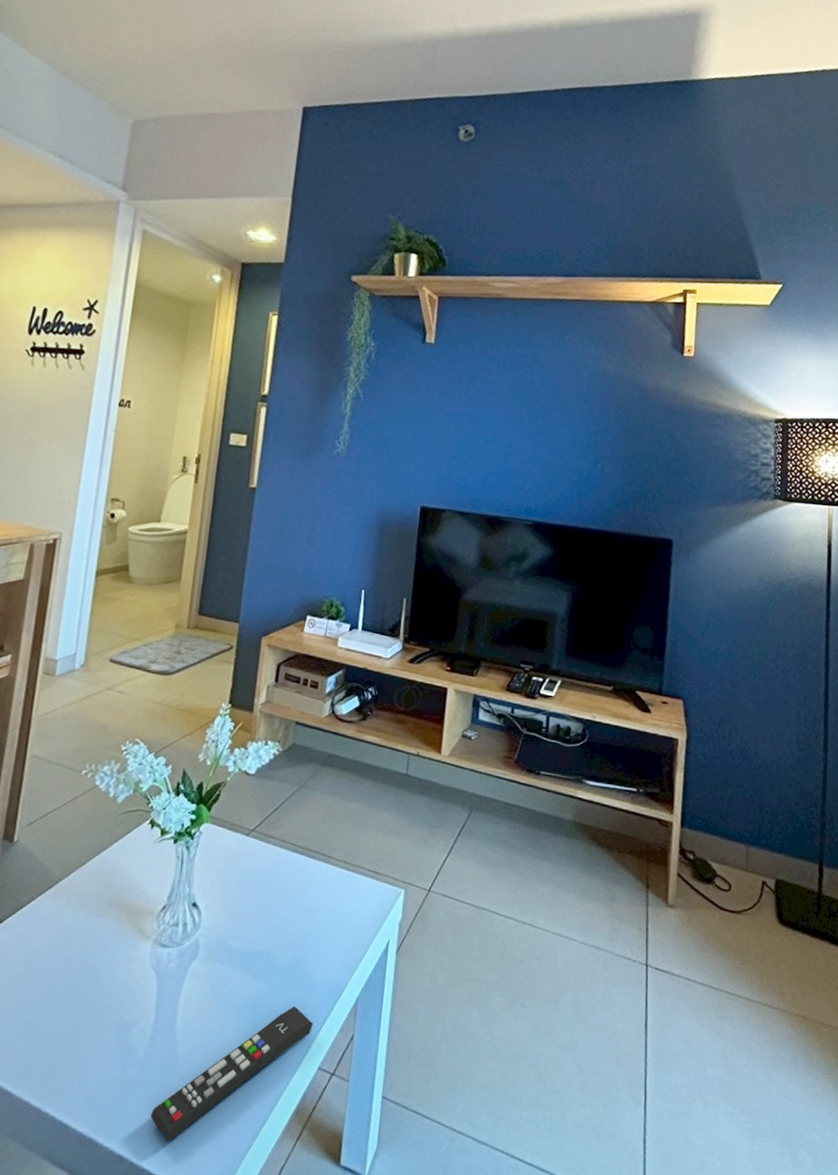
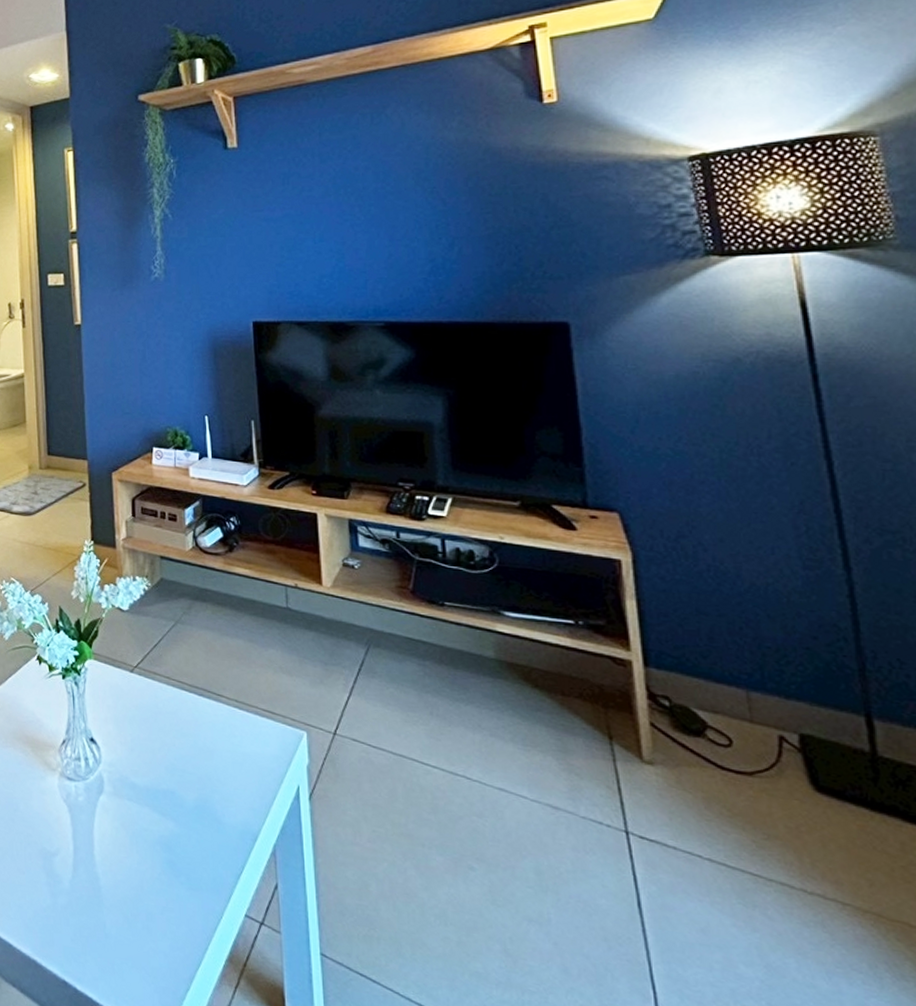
remote control: present [150,1006,313,1143] -> none [85,848,232,974]

